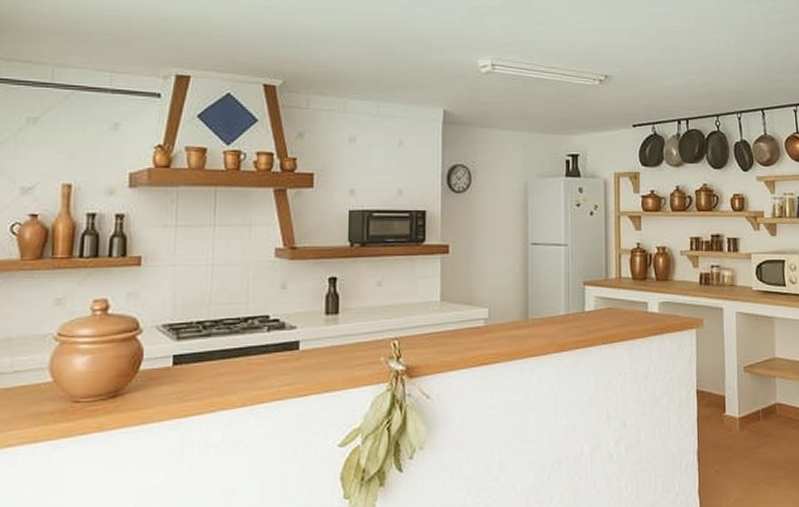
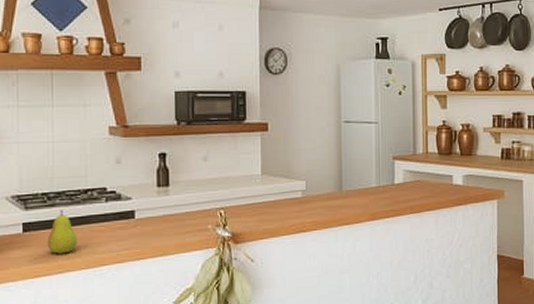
fruit: none [199,341,233,390] -> present [47,210,77,254]

